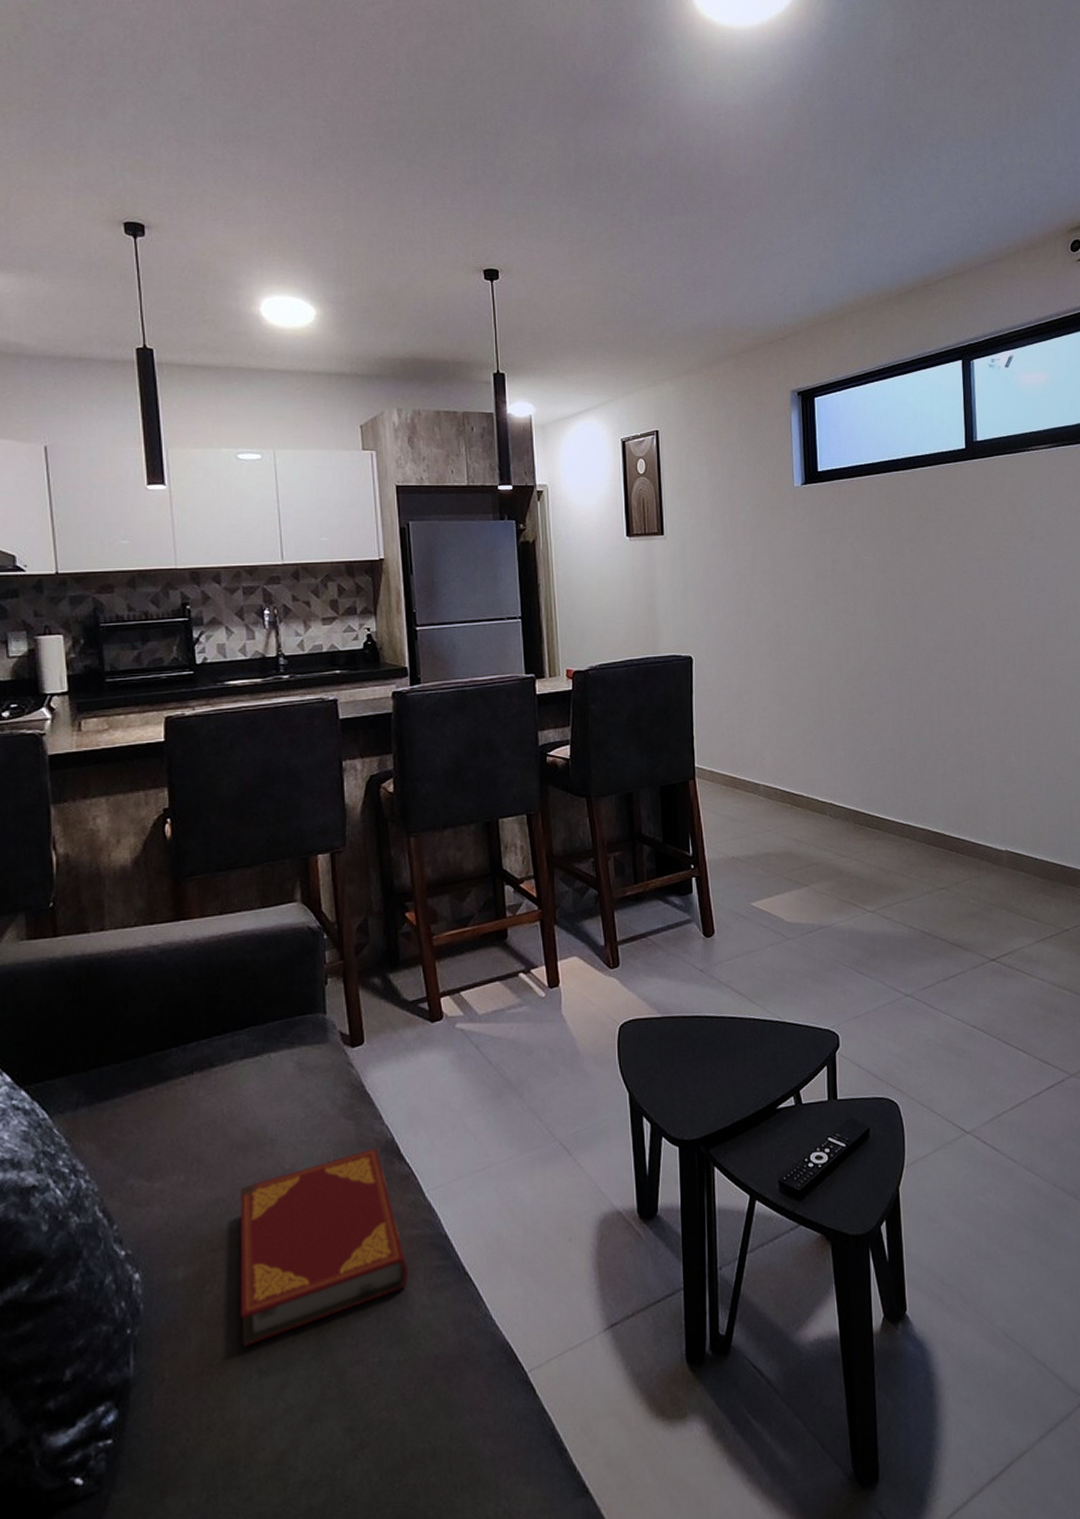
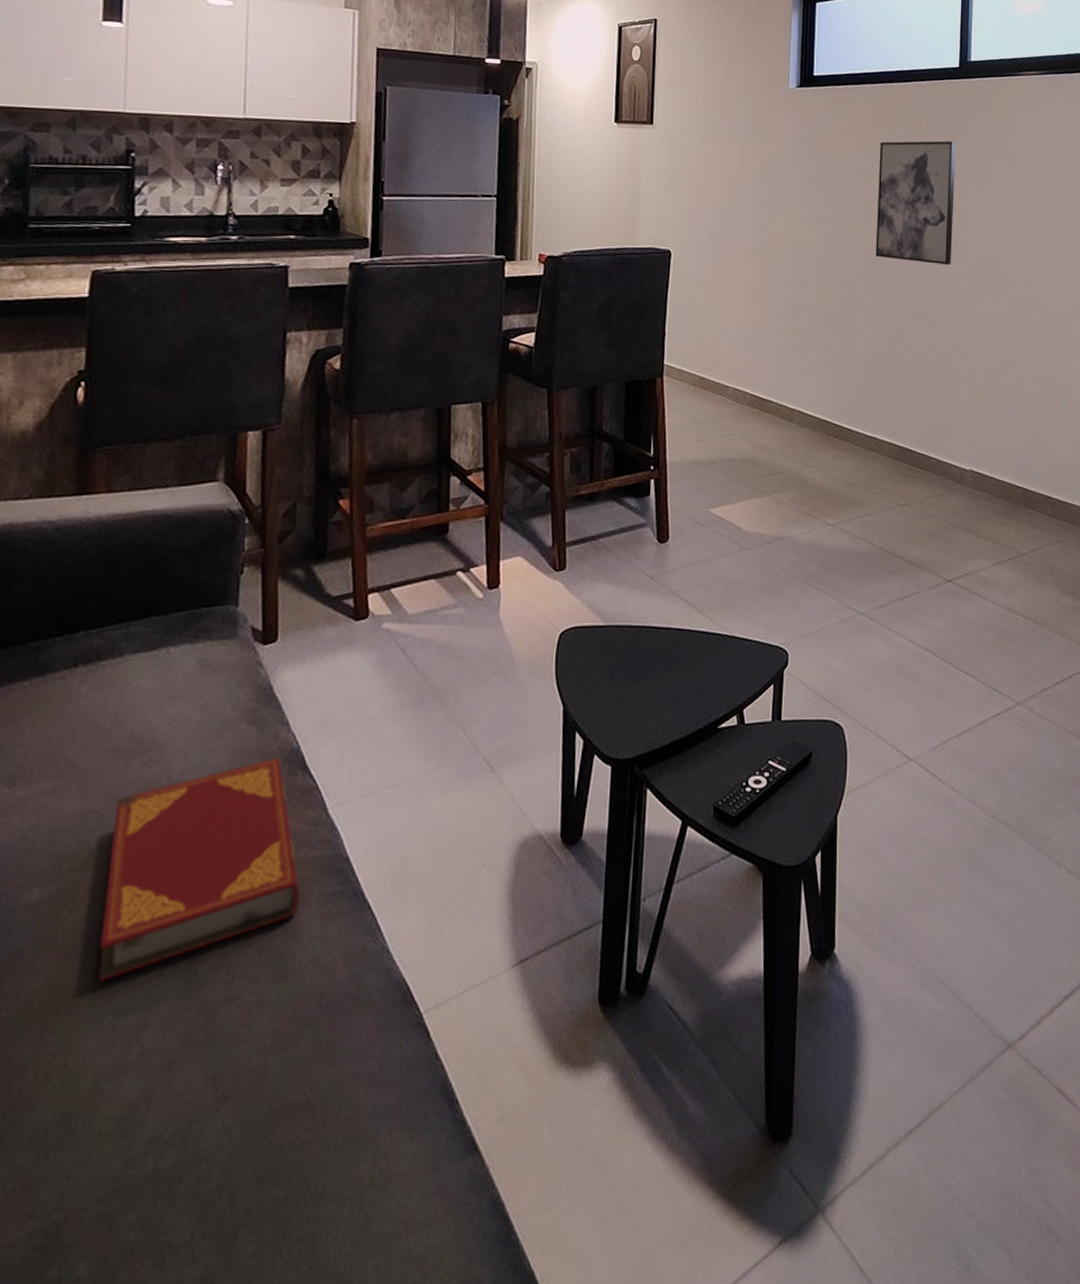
wall art: none [890,524,972,650] -> present [875,140,956,266]

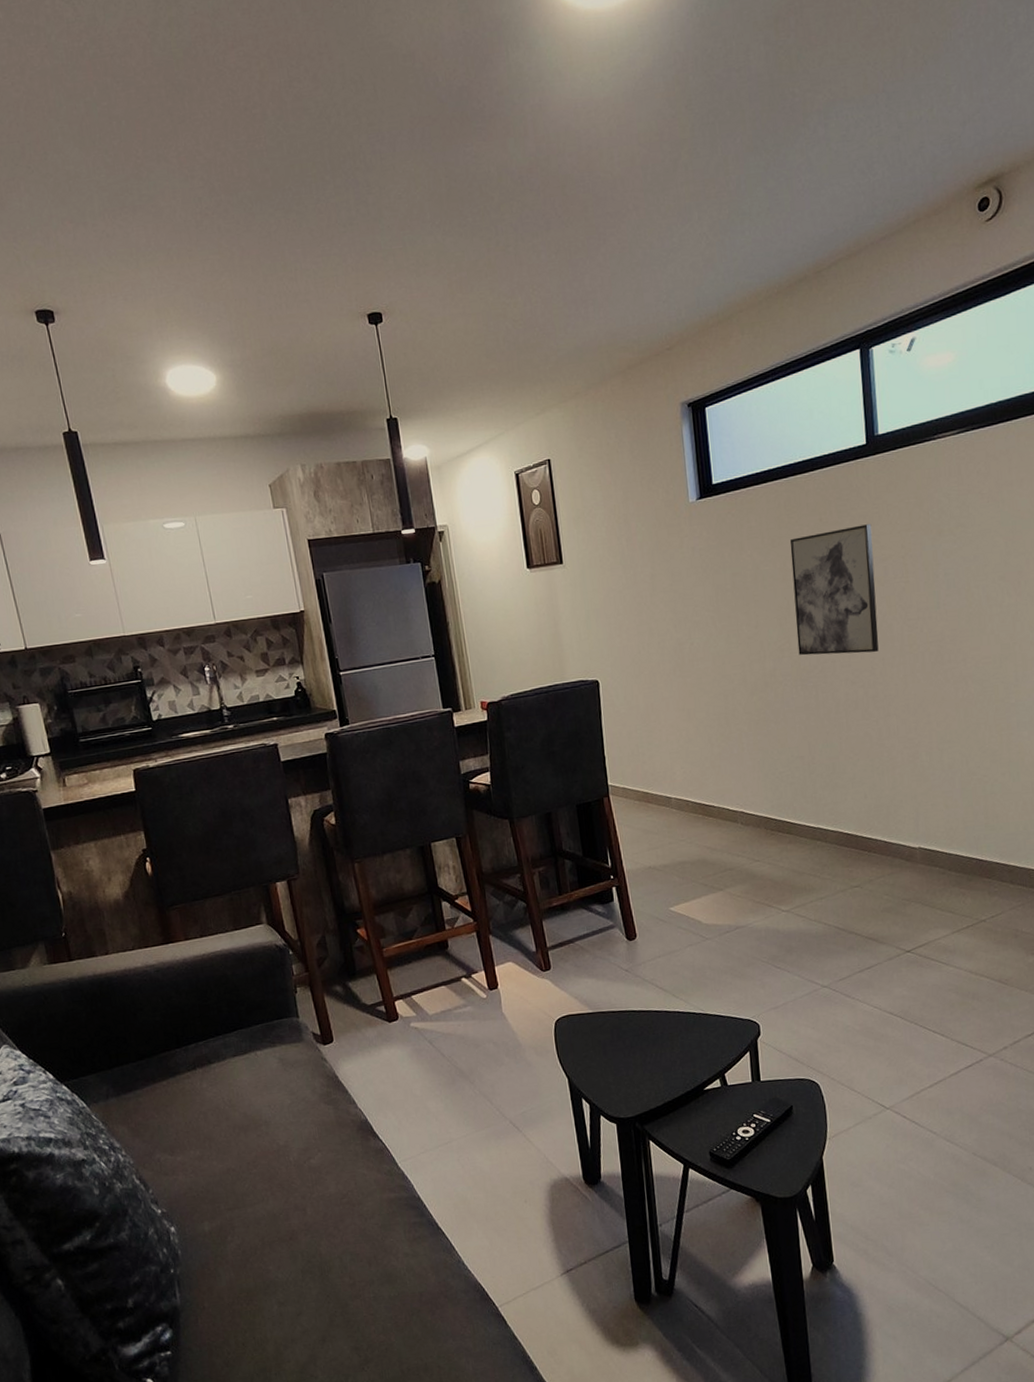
hardback book: present [98,757,301,981] -> none [245,1127,391,1284]

